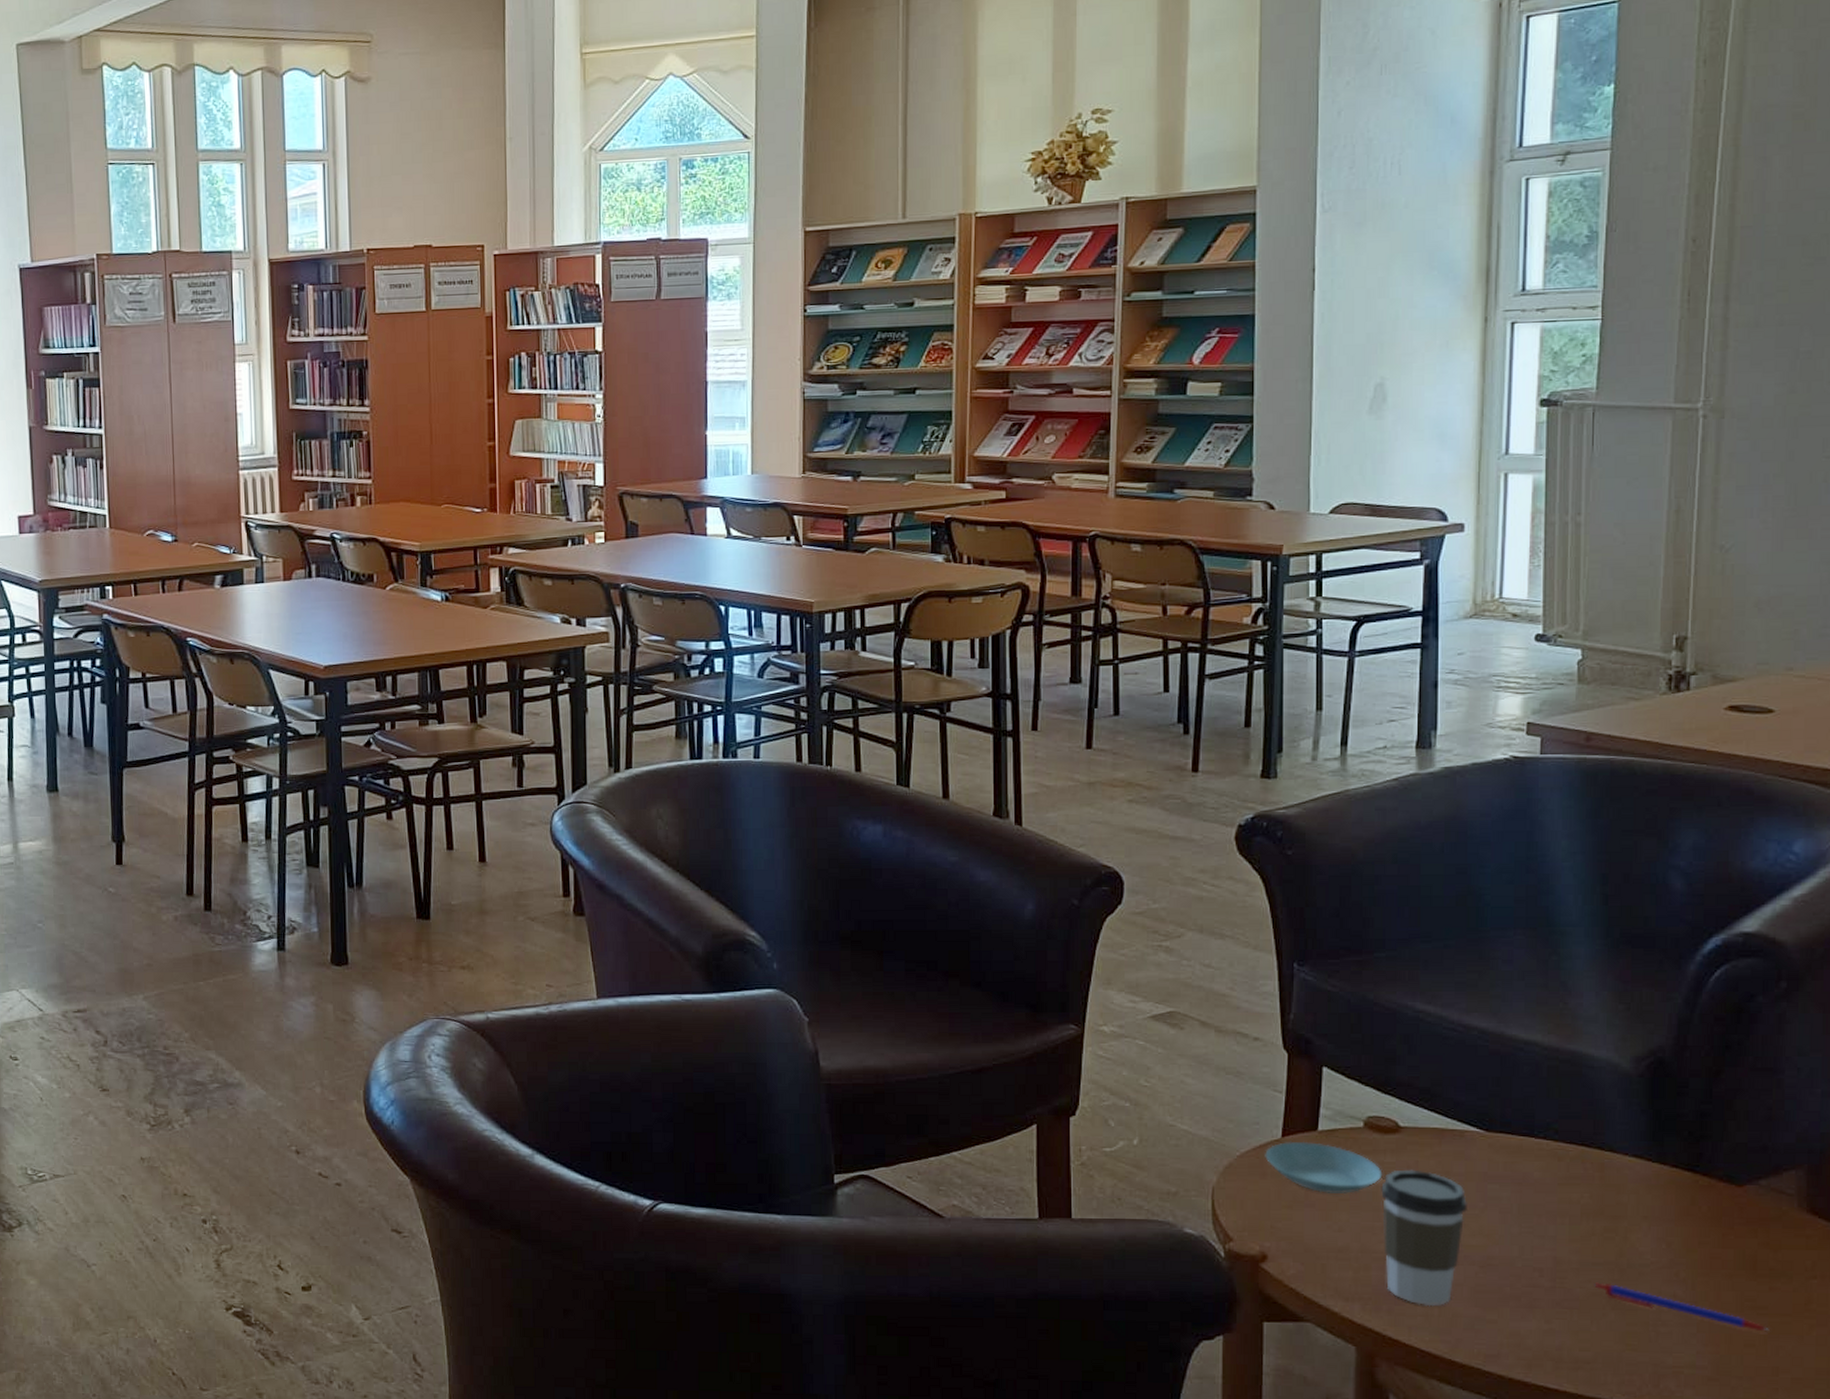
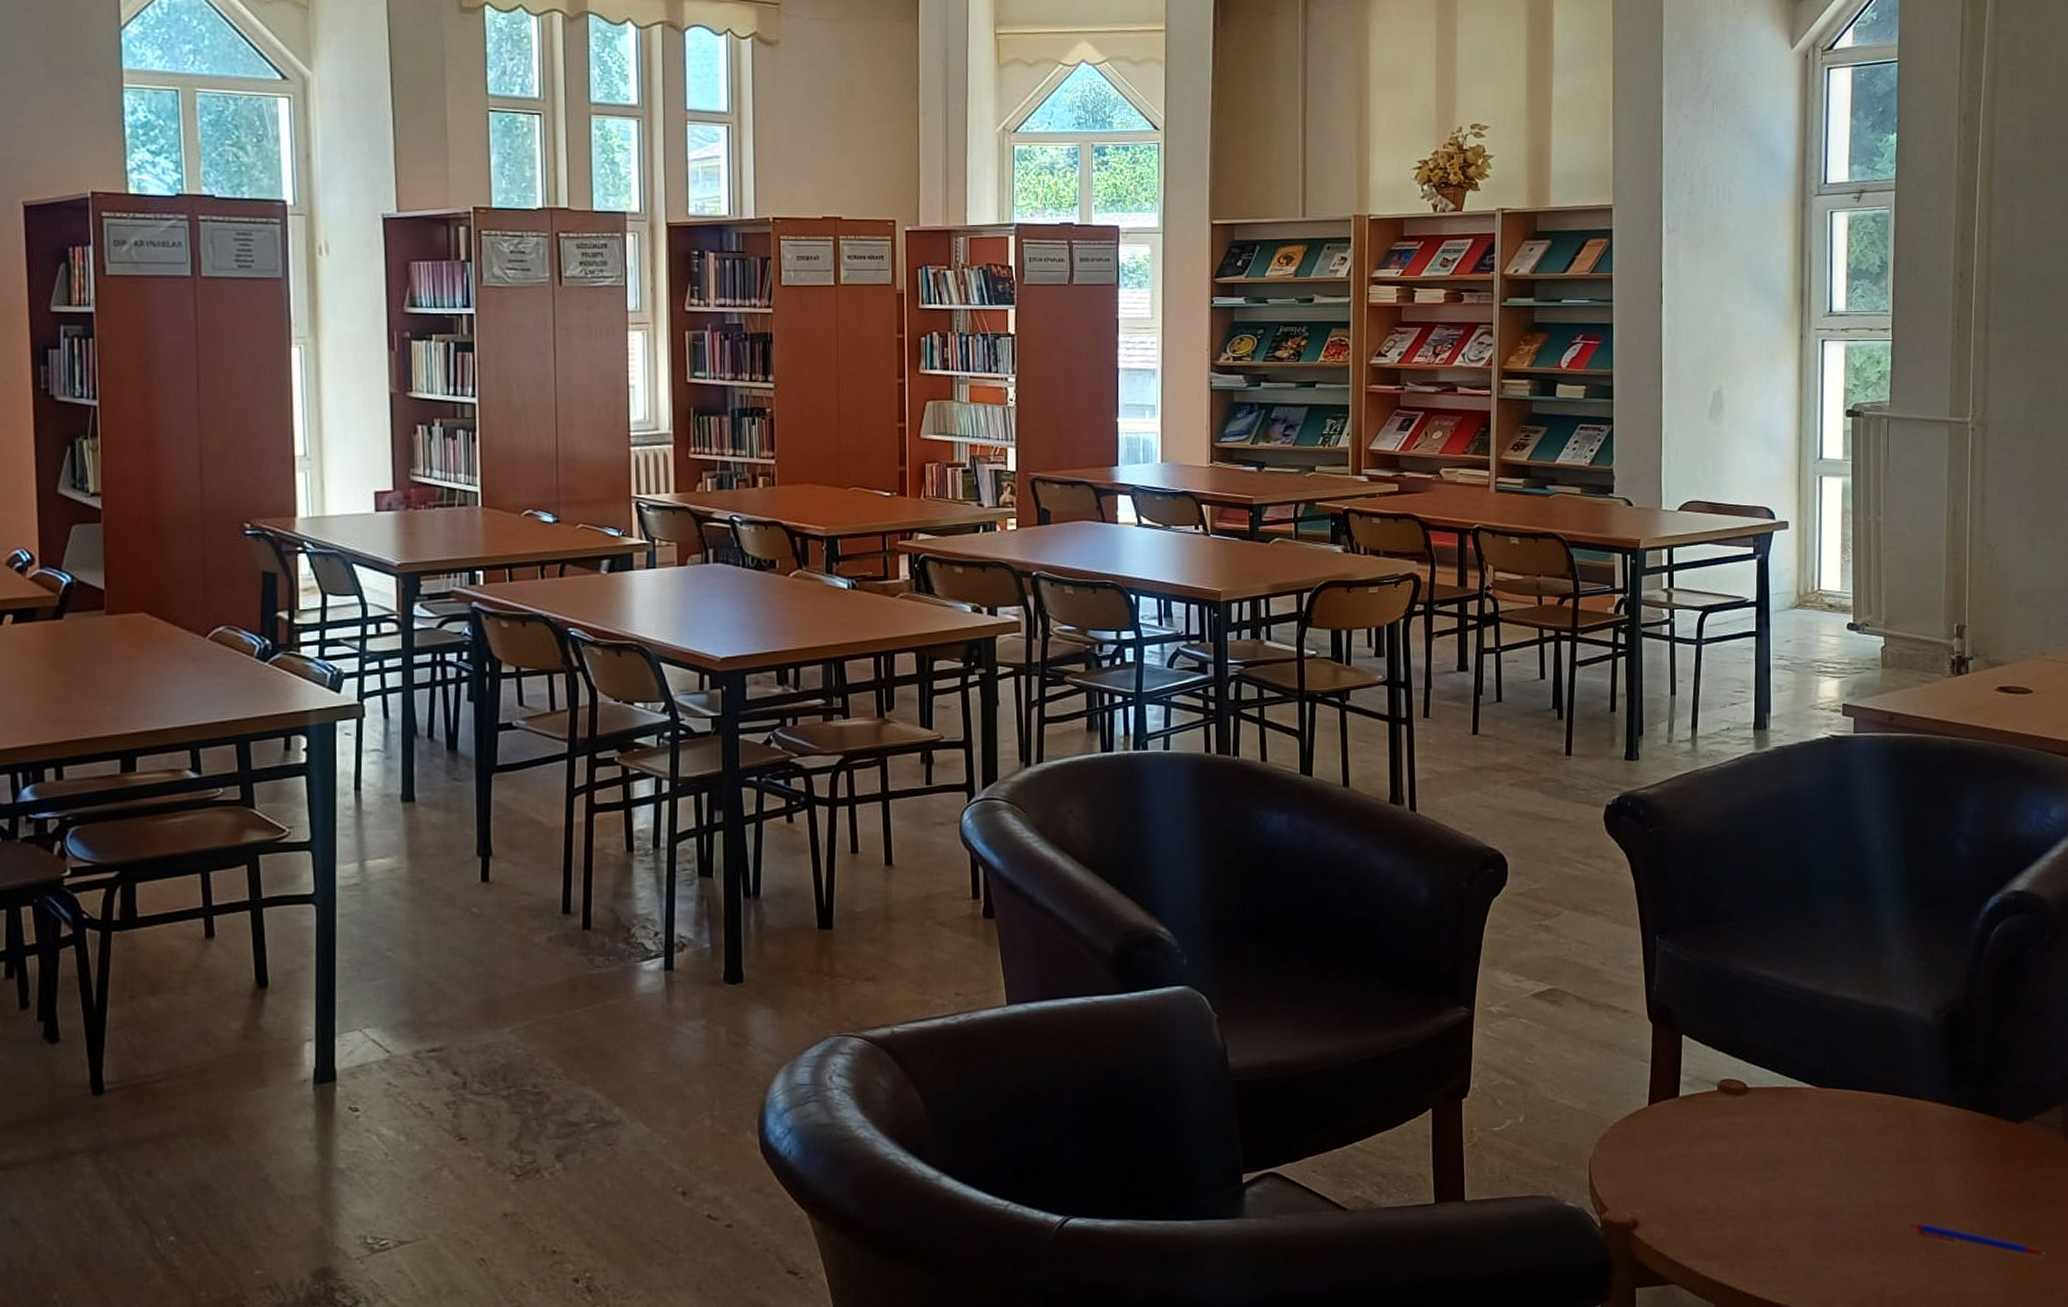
saucer: present [1265,1141,1383,1193] -> none [1634,1108,1734,1157]
coffee cup: present [1381,1169,1468,1307] -> none [1733,1128,1806,1259]

